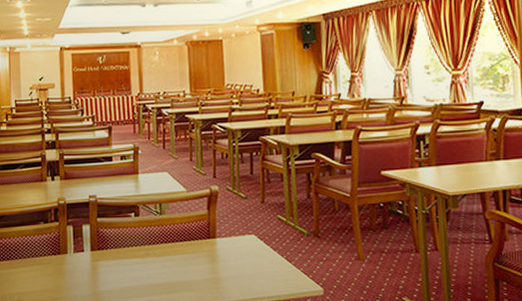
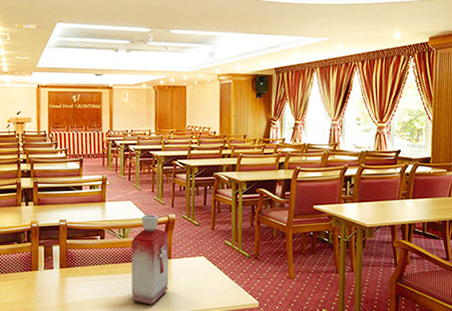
bottle: none [170,187,215,293] -> present [131,215,169,305]

